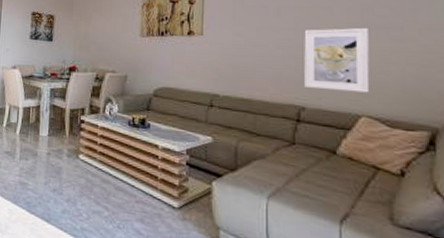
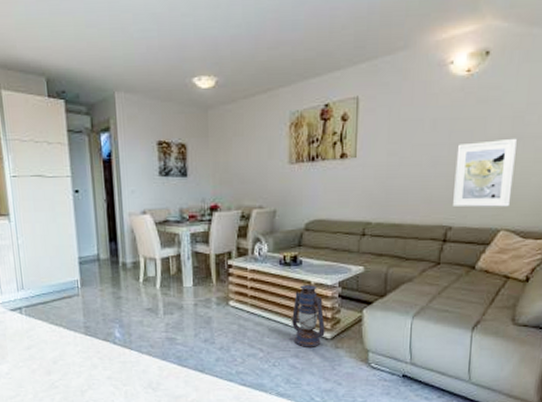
lantern: none [138,147,177,215] -> present [292,284,329,347]

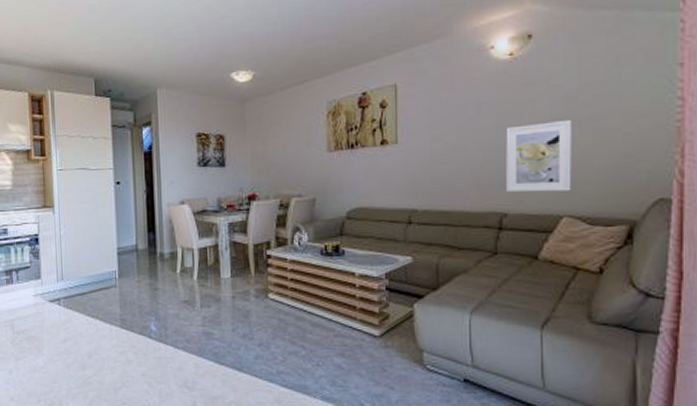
lantern: present [292,284,329,347] -> none [336,275,377,345]

